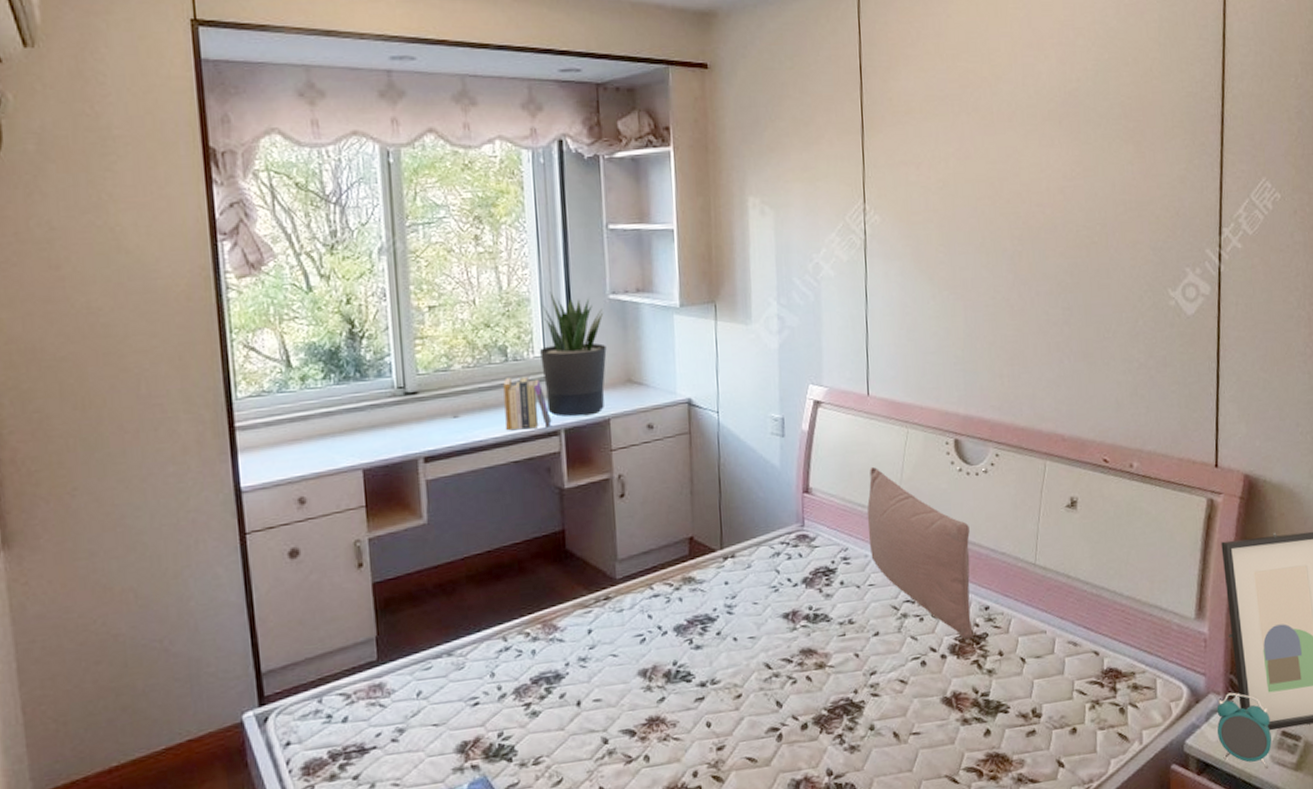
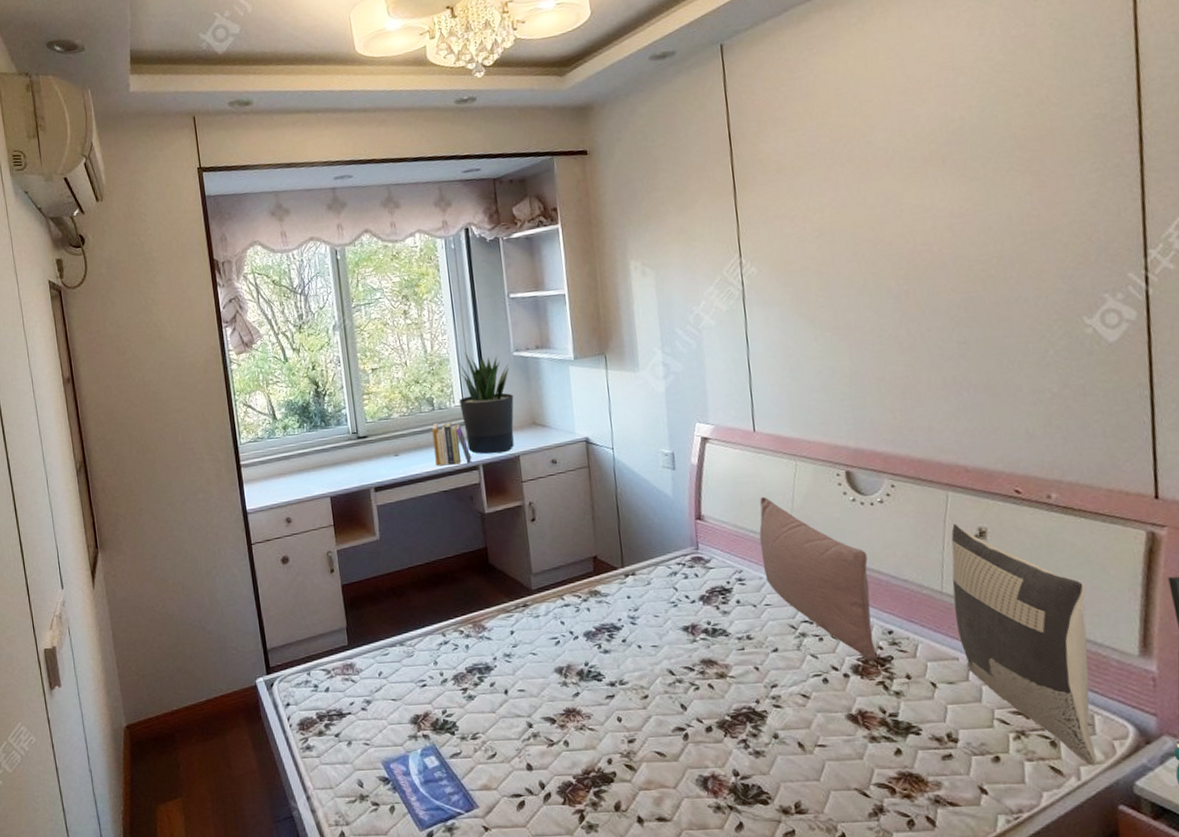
pillow: none [1045,493,1156,729] -> present [951,523,1096,766]

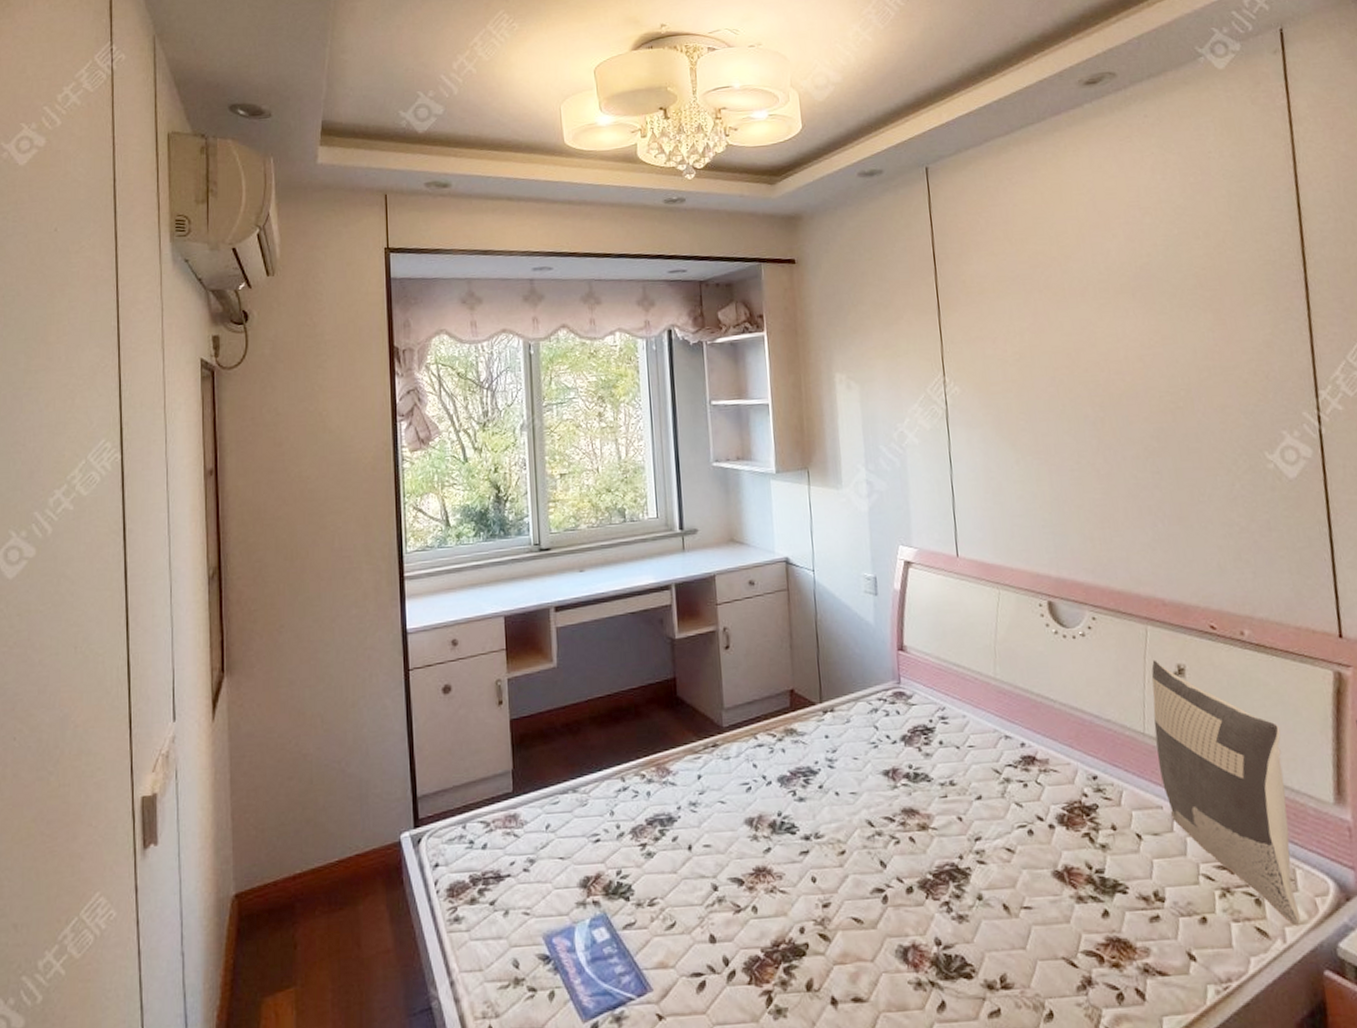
books: present [432,422,471,466] -> none [622,535,663,585]
planter: present [459,352,514,455] -> none [653,460,712,573]
pillow: present [759,496,877,661] -> none [962,626,1082,810]

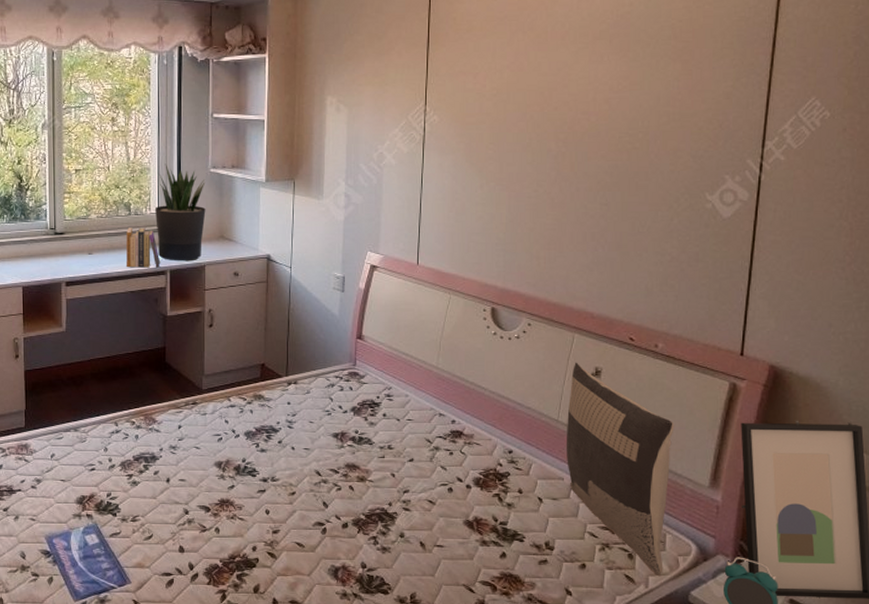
books: none [622,535,663,585] -> present [126,227,160,268]
planter: none [653,460,712,573] -> present [155,163,206,262]

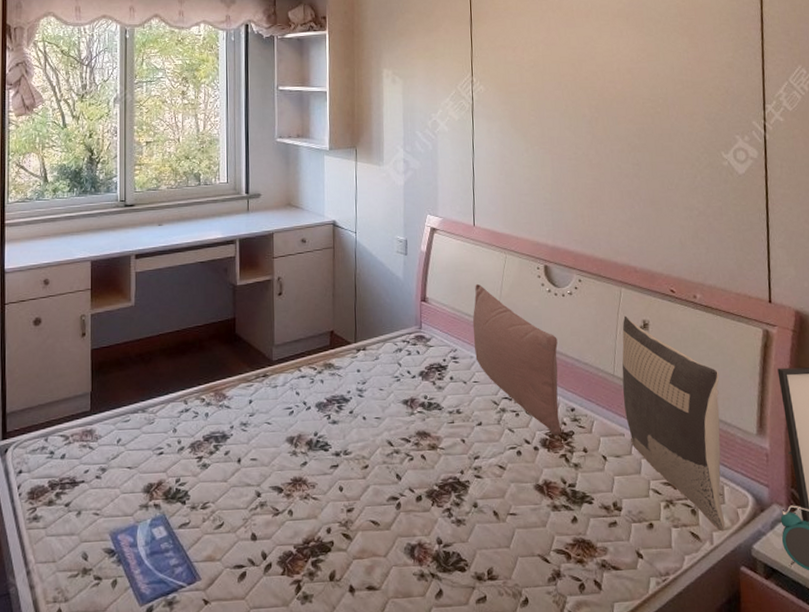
books: present [126,227,160,268] -> none [196,197,229,238]
planter: present [155,163,206,262] -> none [224,134,273,230]
pillow: none [410,323,500,475] -> present [472,283,561,435]

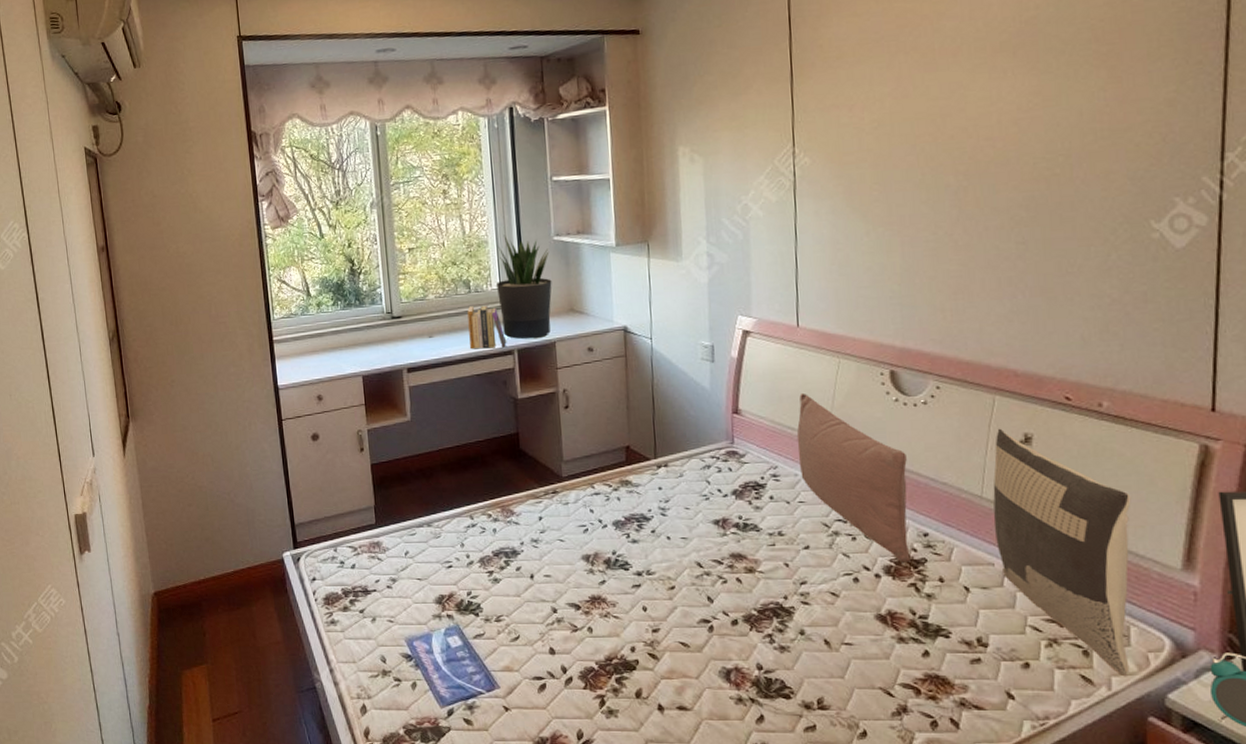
books: none [196,197,229,238] -> present [467,305,506,350]
planter: none [224,134,273,230] -> present [497,235,552,340]

